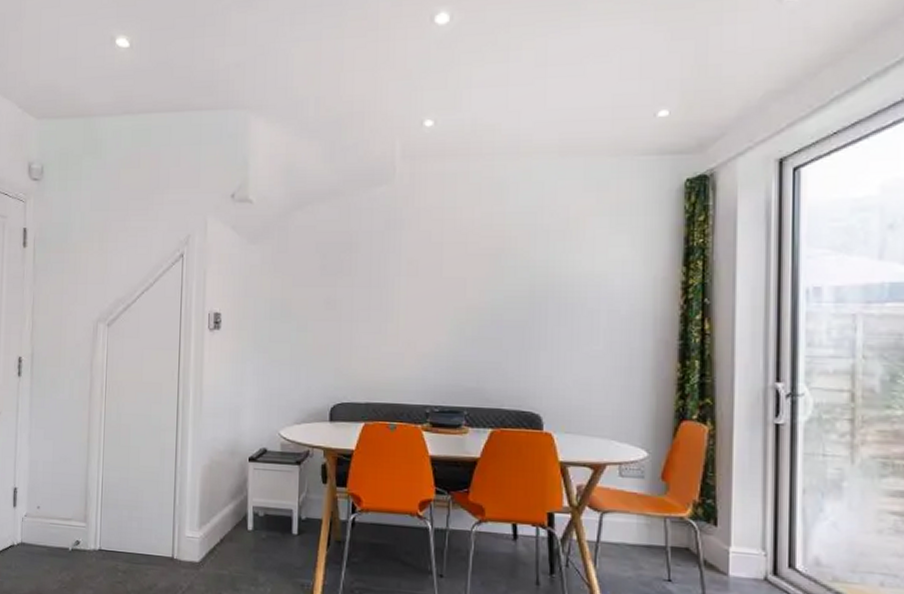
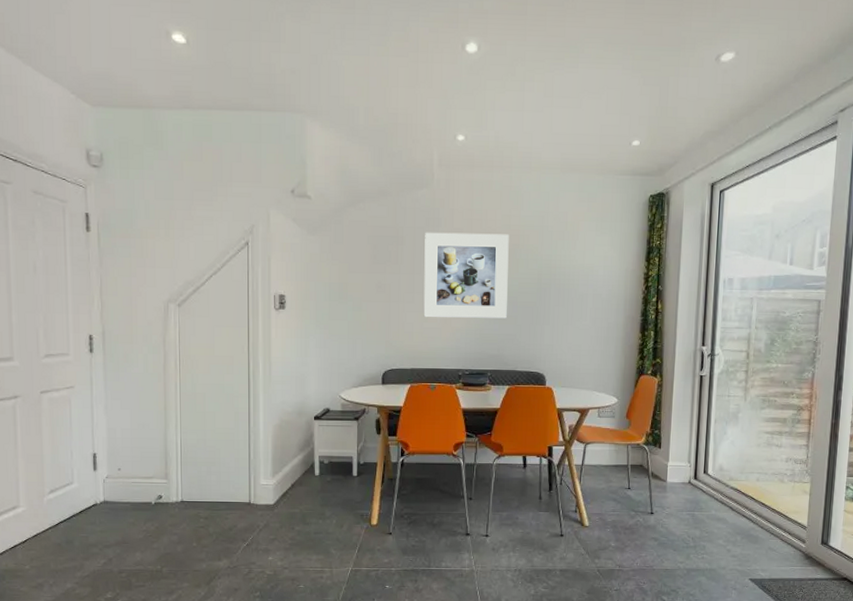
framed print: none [381,236,491,342] -> present [423,232,509,319]

